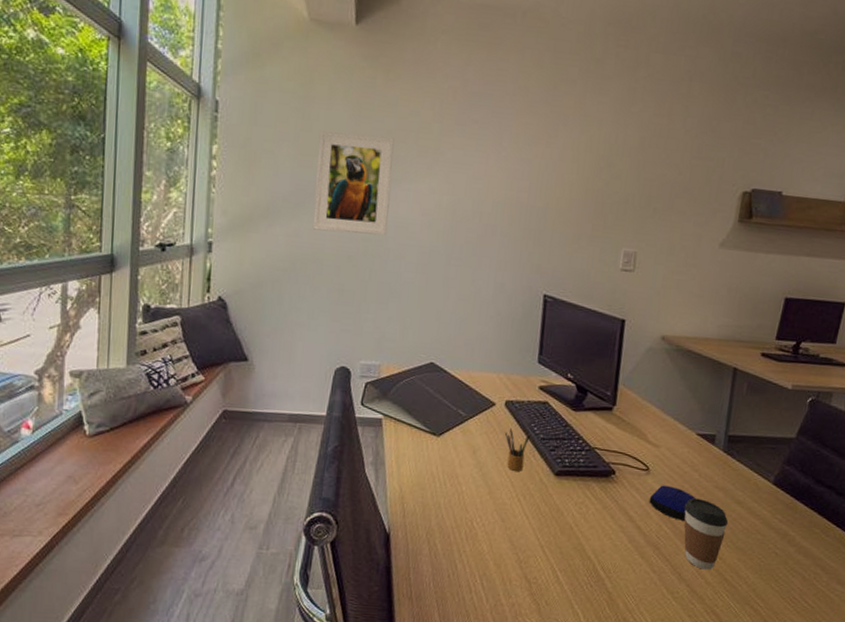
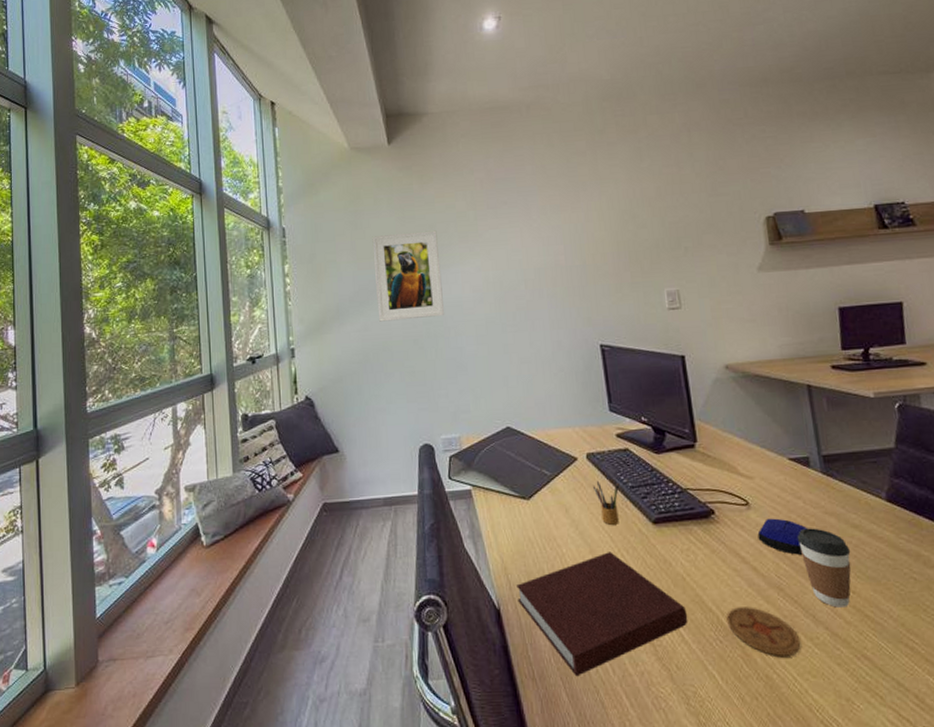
notebook: none [409,495,567,601] -> present [516,552,688,677]
coaster: none [601,558,662,605] -> present [726,607,801,656]

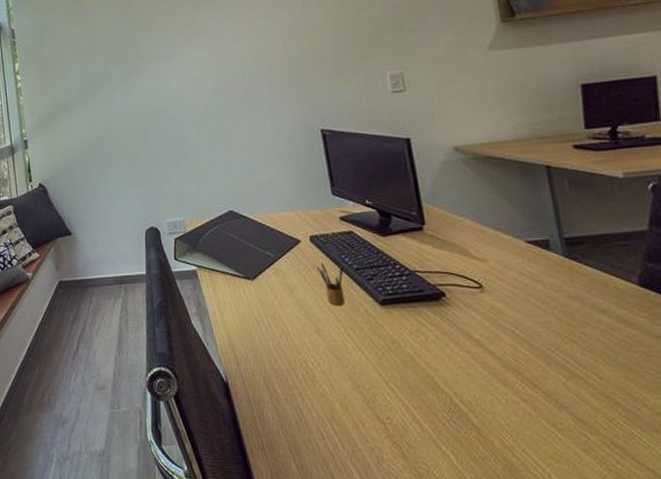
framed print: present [372,230,444,322] -> none [94,24,165,113]
notebook: present [516,552,688,677] -> none [243,331,420,449]
coaster: present [726,607,801,656] -> none [460,389,543,440]
computer mouse: present [757,518,809,555] -> none [492,301,550,339]
coffee cup: present [797,528,851,608] -> none [536,312,599,394]

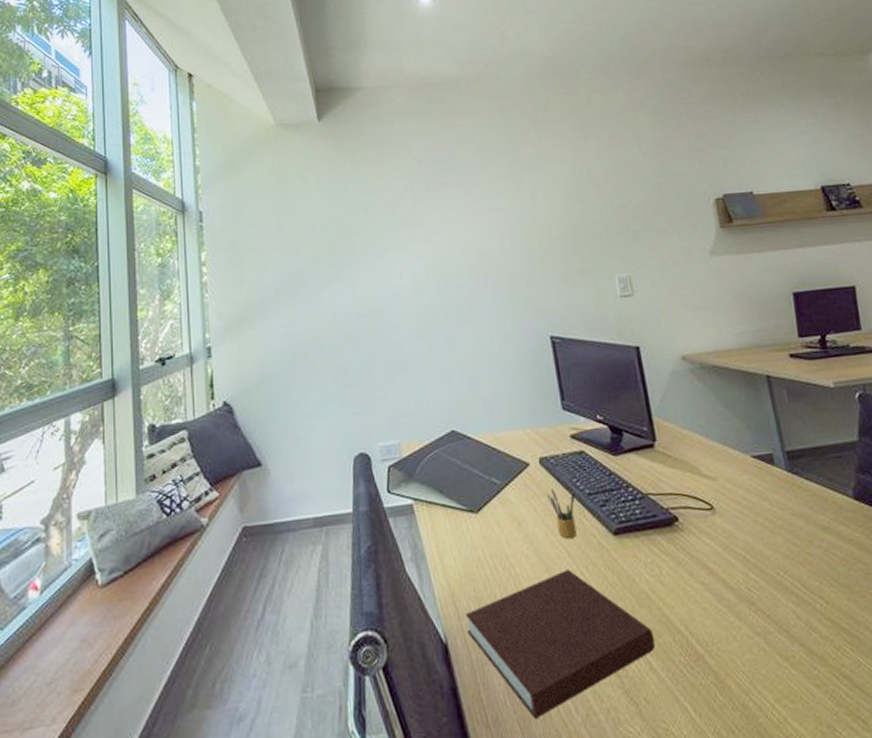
notebook: none [243,331,420,449] -> present [466,569,656,720]

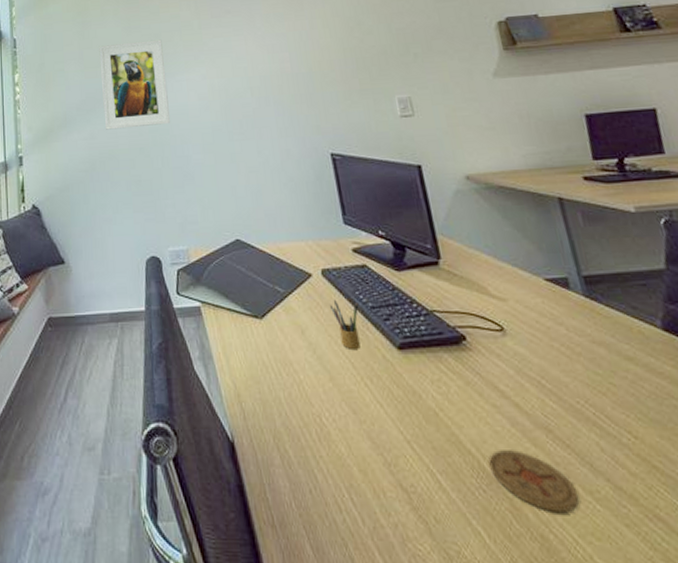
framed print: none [300,213,381,315] -> present [99,39,170,130]
notebook: present [466,569,656,720] -> none [251,380,445,526]
coaster: none [696,625,777,681] -> present [488,450,579,512]

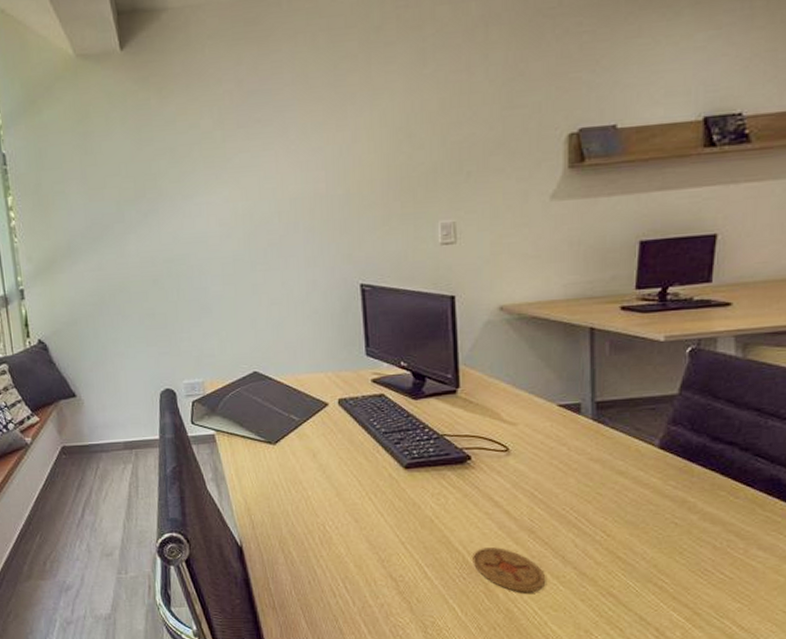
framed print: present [99,39,170,130] -> none [104,155,187,260]
pencil box: present [329,299,360,351] -> none [342,426,372,470]

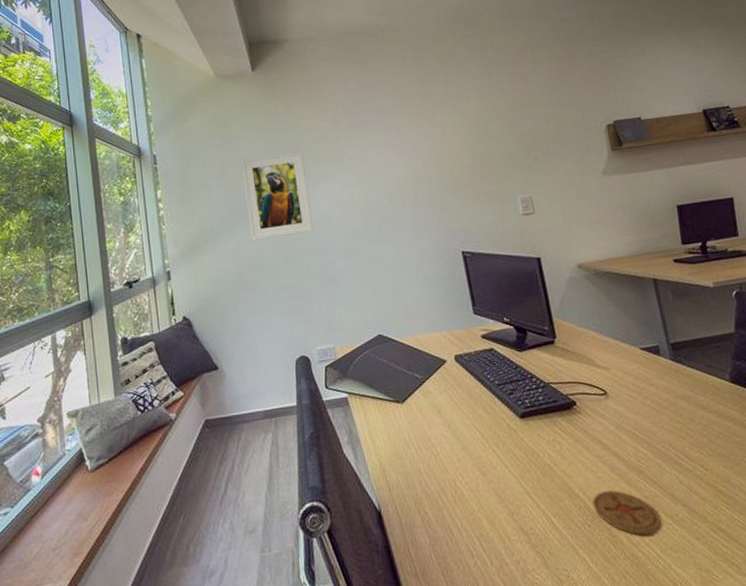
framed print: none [104,155,187,260] -> present [241,151,313,241]

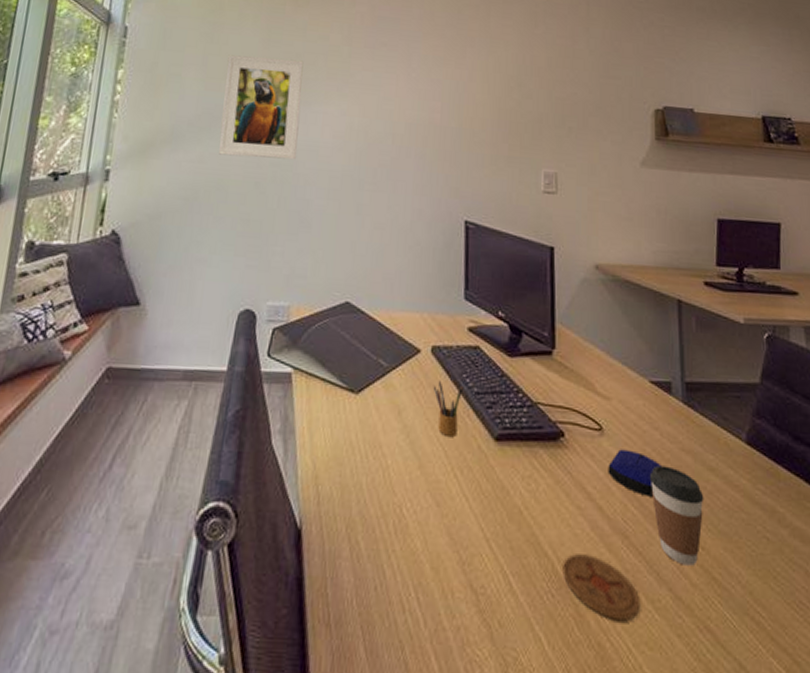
pencil box: none [461,380,489,423] -> present [433,380,464,438]
computer mouse: none [616,405,663,439] -> present [608,449,663,497]
coffee cup: none [652,412,704,485] -> present [649,465,704,566]

